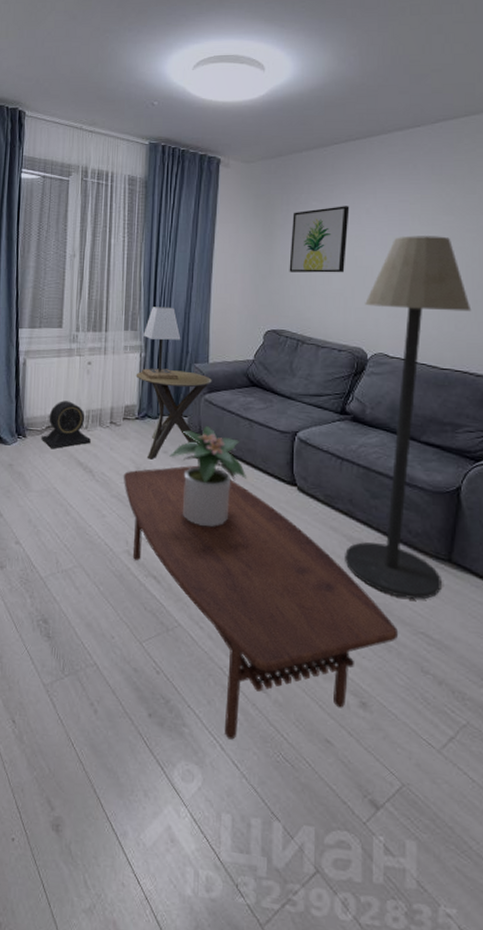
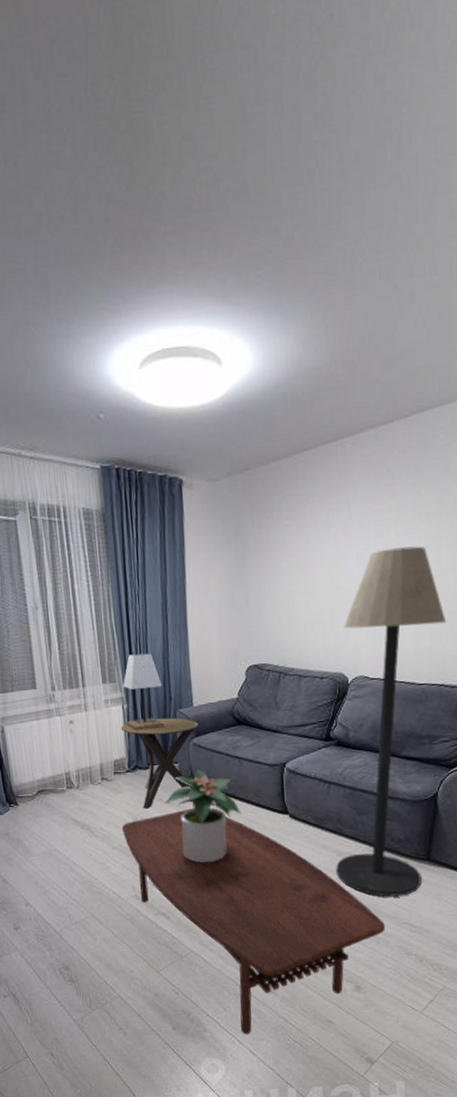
speaker: present [42,401,92,449] -> none [34,763,85,813]
wall art: present [289,206,350,273] -> none [265,521,324,602]

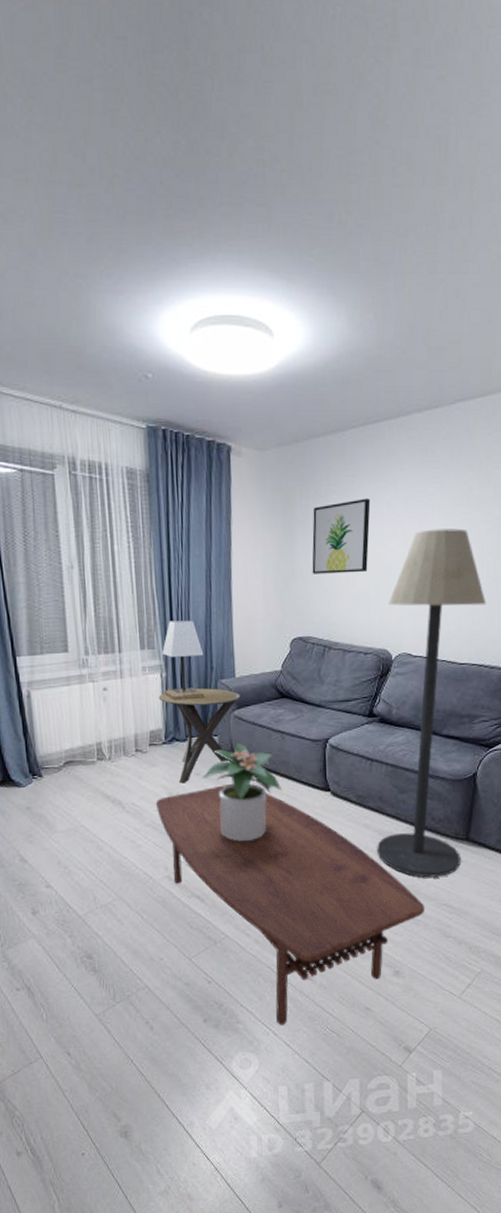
wall art: none [265,521,324,602] -> present [312,498,371,574]

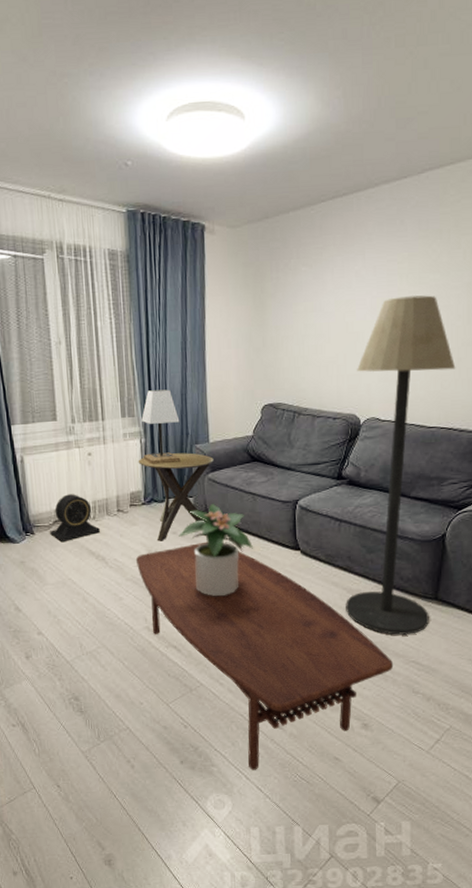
speaker: none [60,732,117,786] -> present [50,494,101,543]
wall art: present [312,498,371,574] -> none [282,269,339,344]

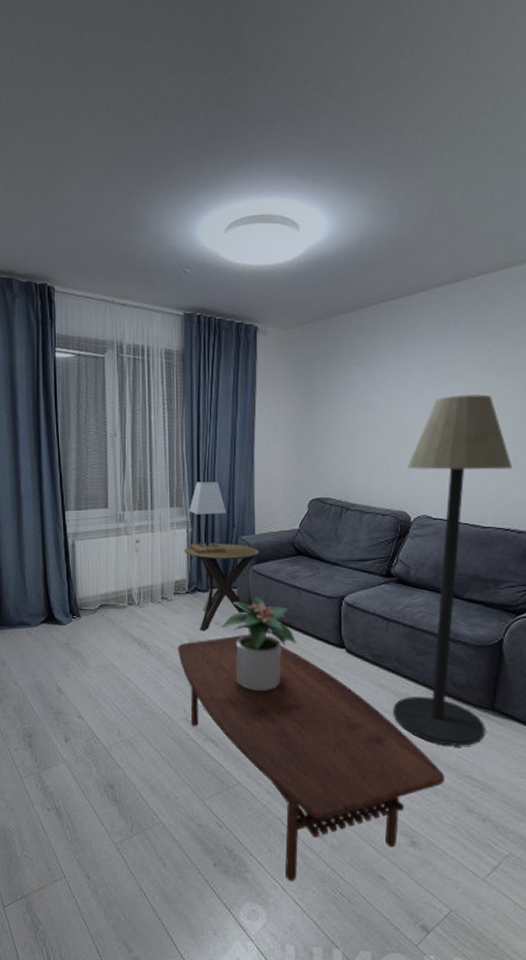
speaker: present [50,494,101,543] -> none [95,579,145,627]

